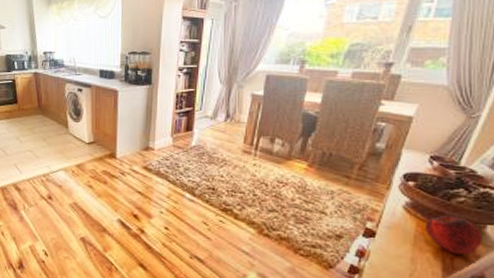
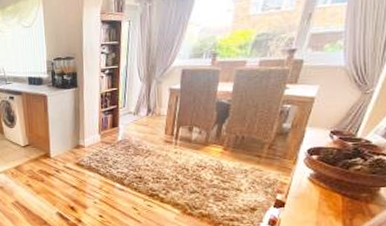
apple: present [426,215,483,255] -> none [328,182,377,215]

